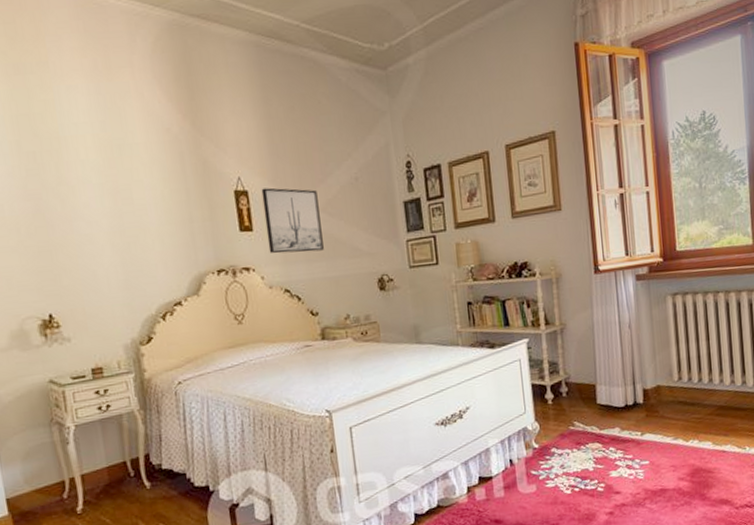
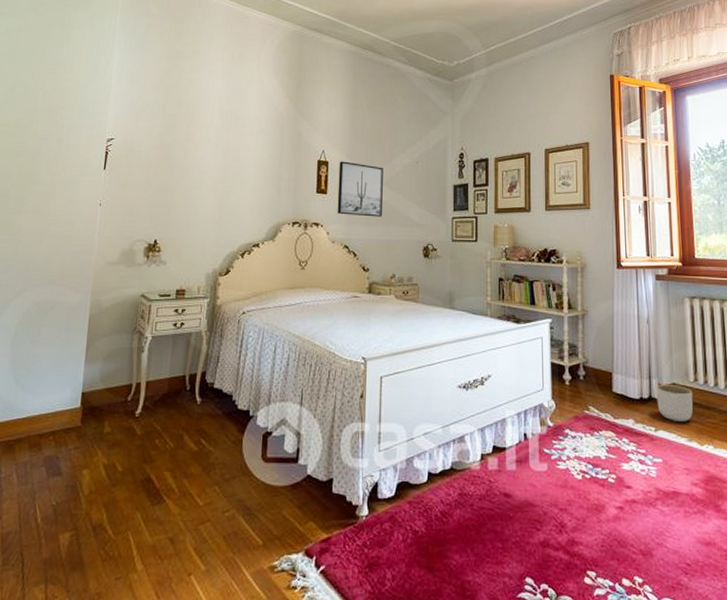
planter: none [641,386,678,423] -> present [656,384,693,422]

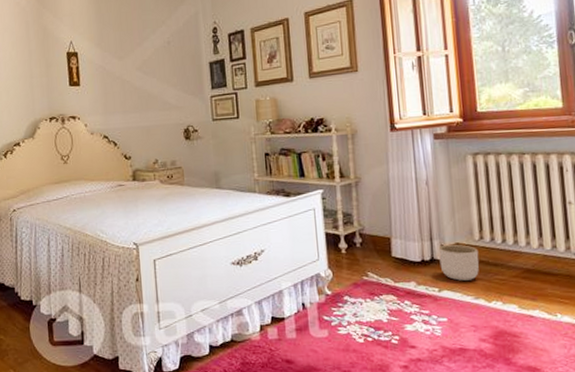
wall art: present [337,161,383,217] -> none [88,50,138,105]

